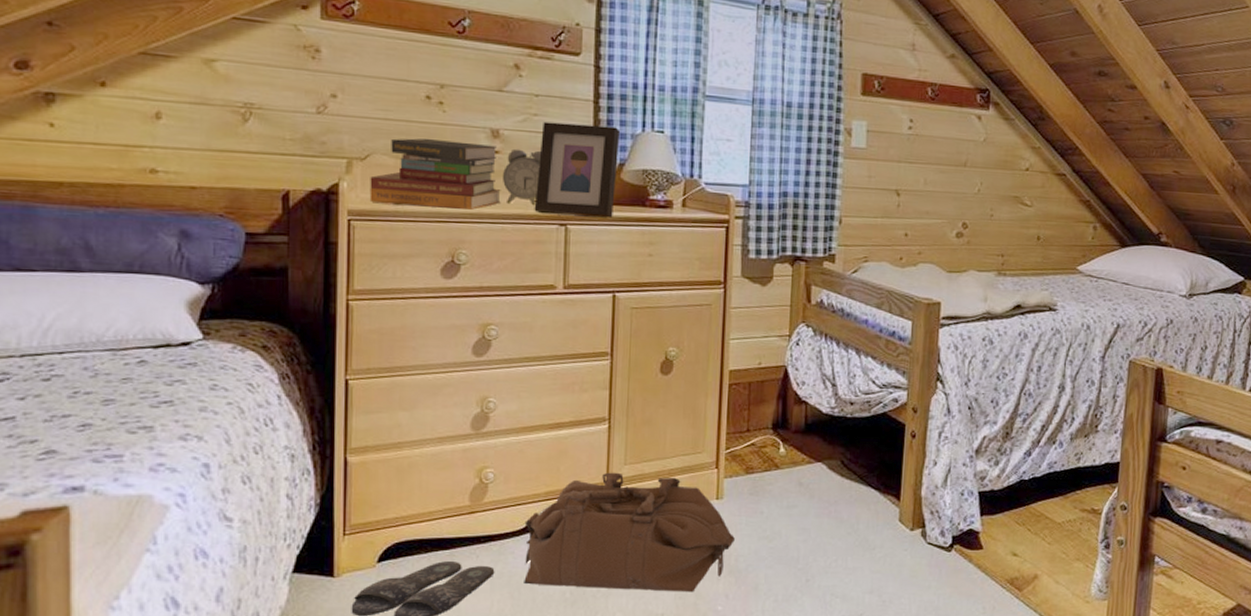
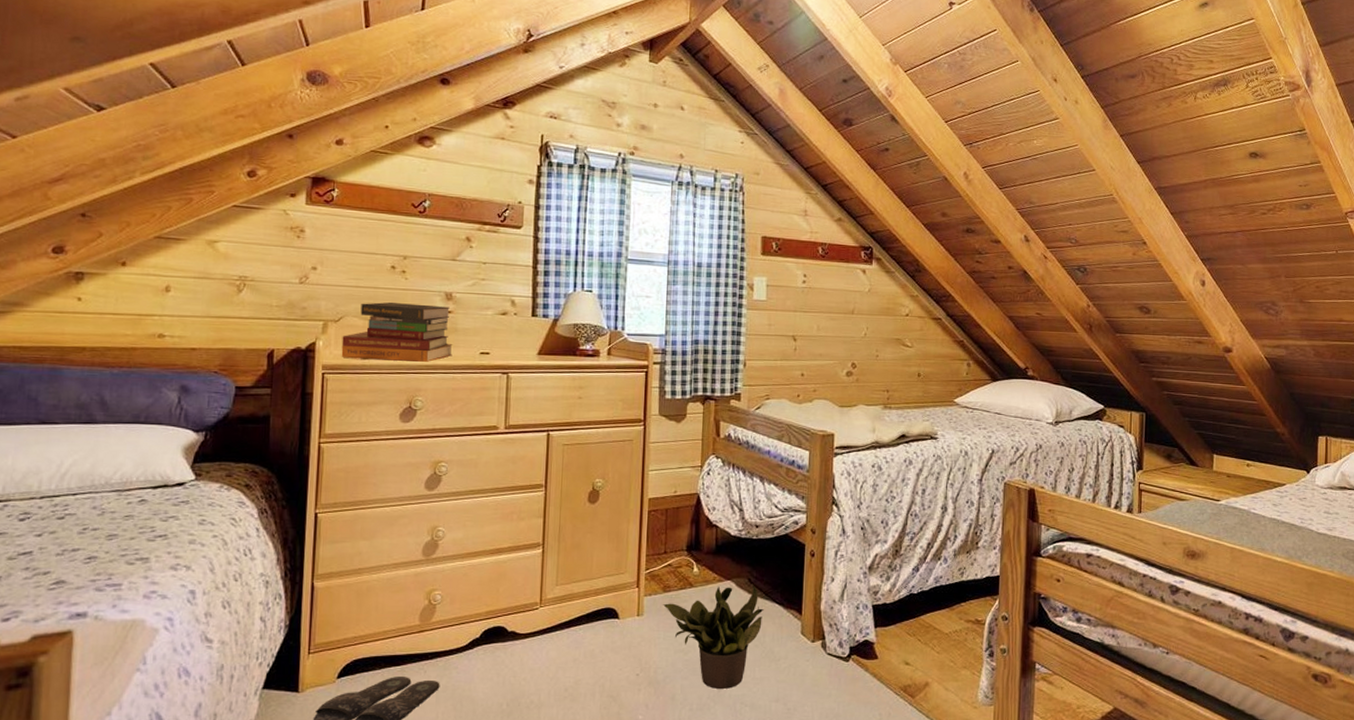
alarm clock: present [503,148,542,206] -> none [454,309,488,358]
duffel bag: present [524,472,735,593] -> none [466,592,654,703]
picture frame: present [534,121,621,218] -> none [480,285,555,367]
potted plant: none [744,466,858,579] -> present [662,583,764,689]

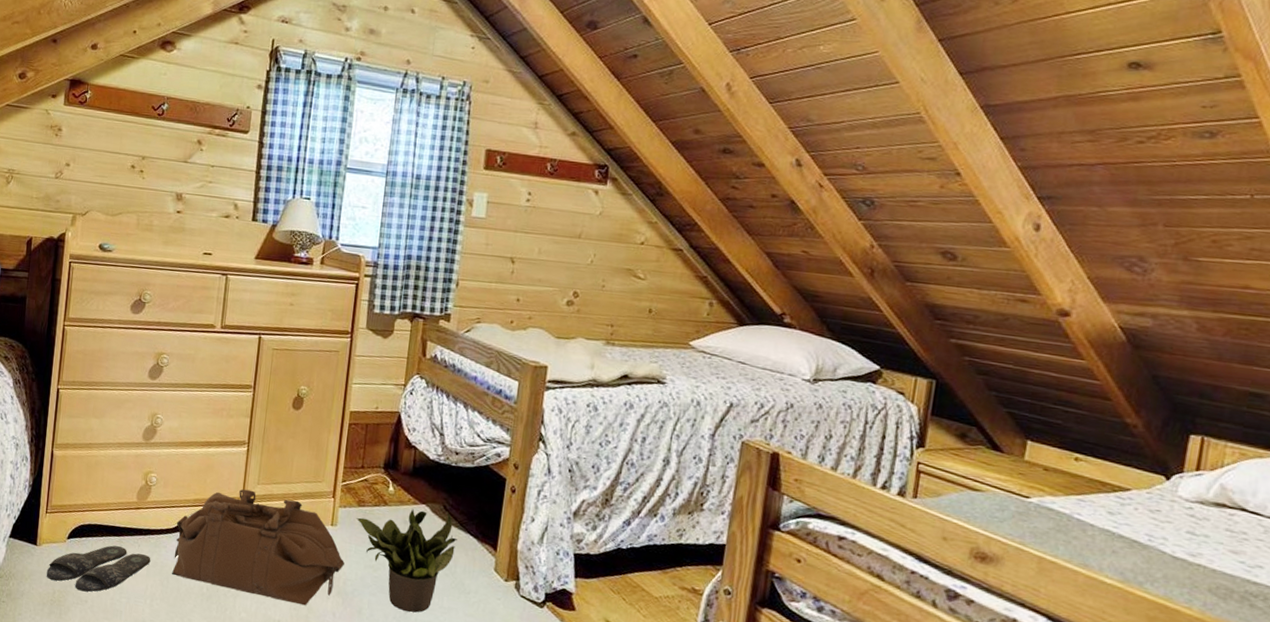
books: present [341,301,453,363] -> none [85,199,180,259]
duffel bag: none [466,592,654,703] -> present [172,489,345,606]

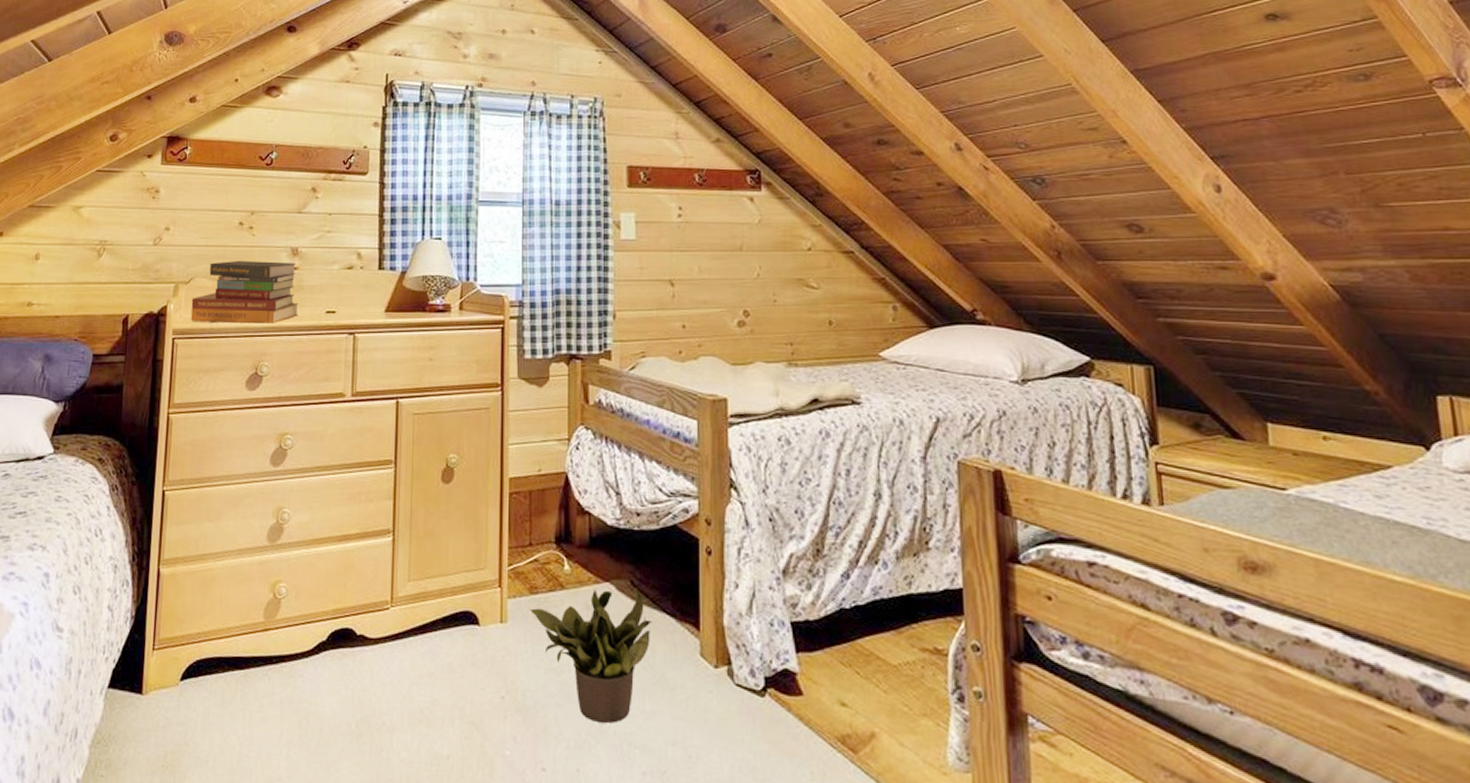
slippers: present [46,545,151,592] -> none [155,682,285,749]
books: none [85,199,180,259] -> present [190,260,299,325]
duffel bag: present [172,489,345,606] -> none [312,589,521,732]

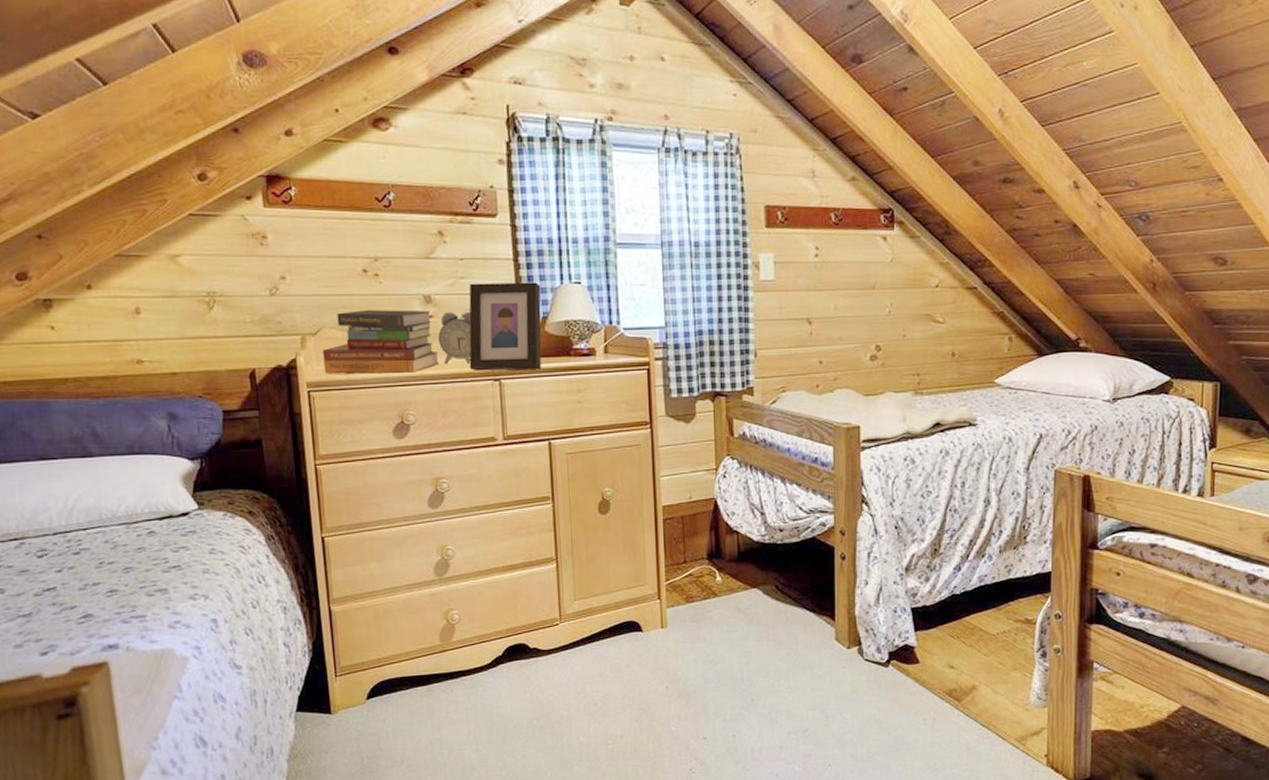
alarm clock: none [300,264,334,317] -> present [438,311,472,365]
picture frame: none [326,237,403,325] -> present [469,282,542,371]
potted plant: present [529,587,652,723] -> none [686,590,794,698]

